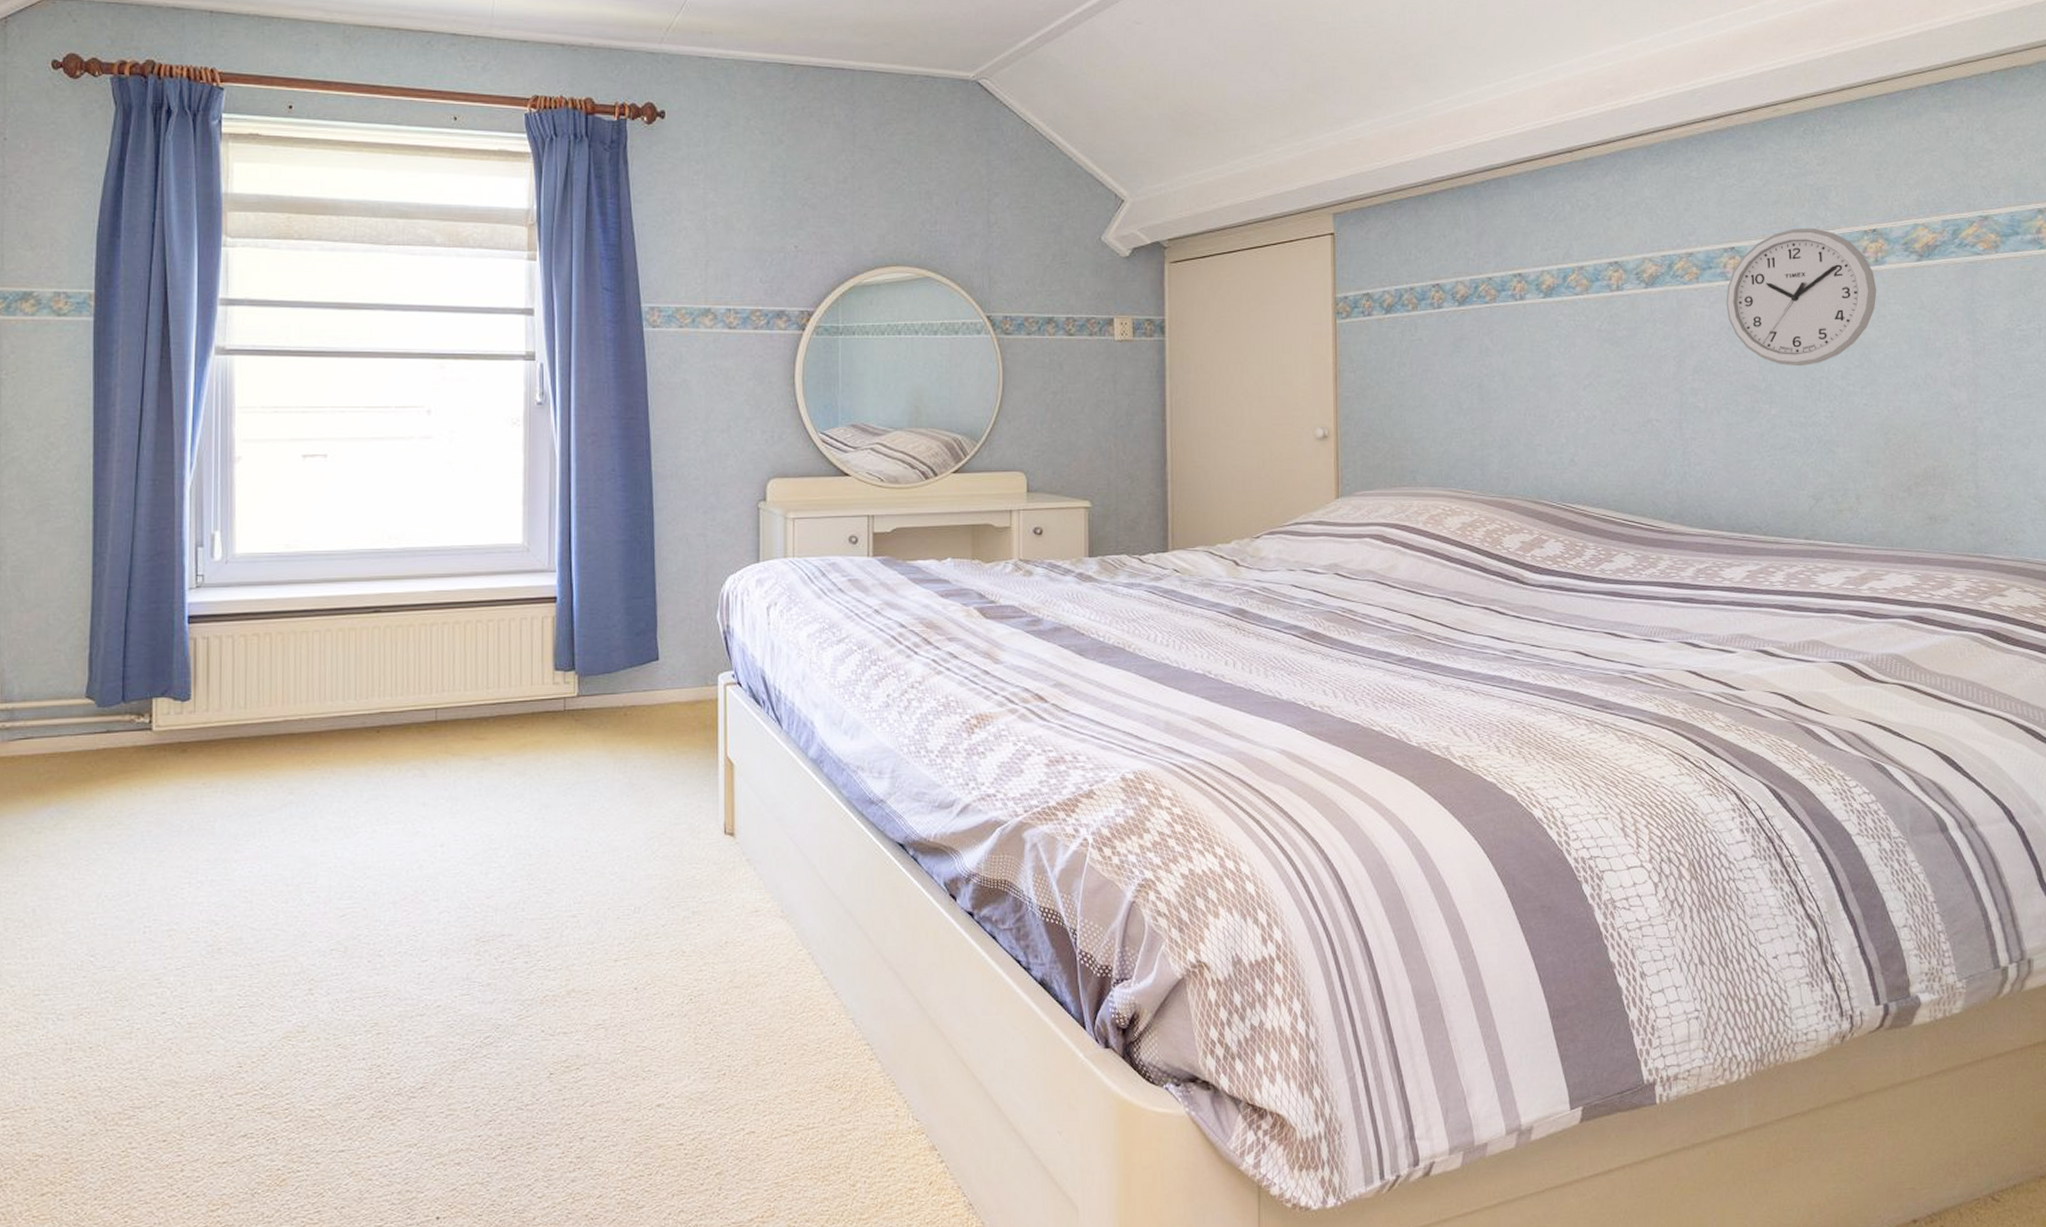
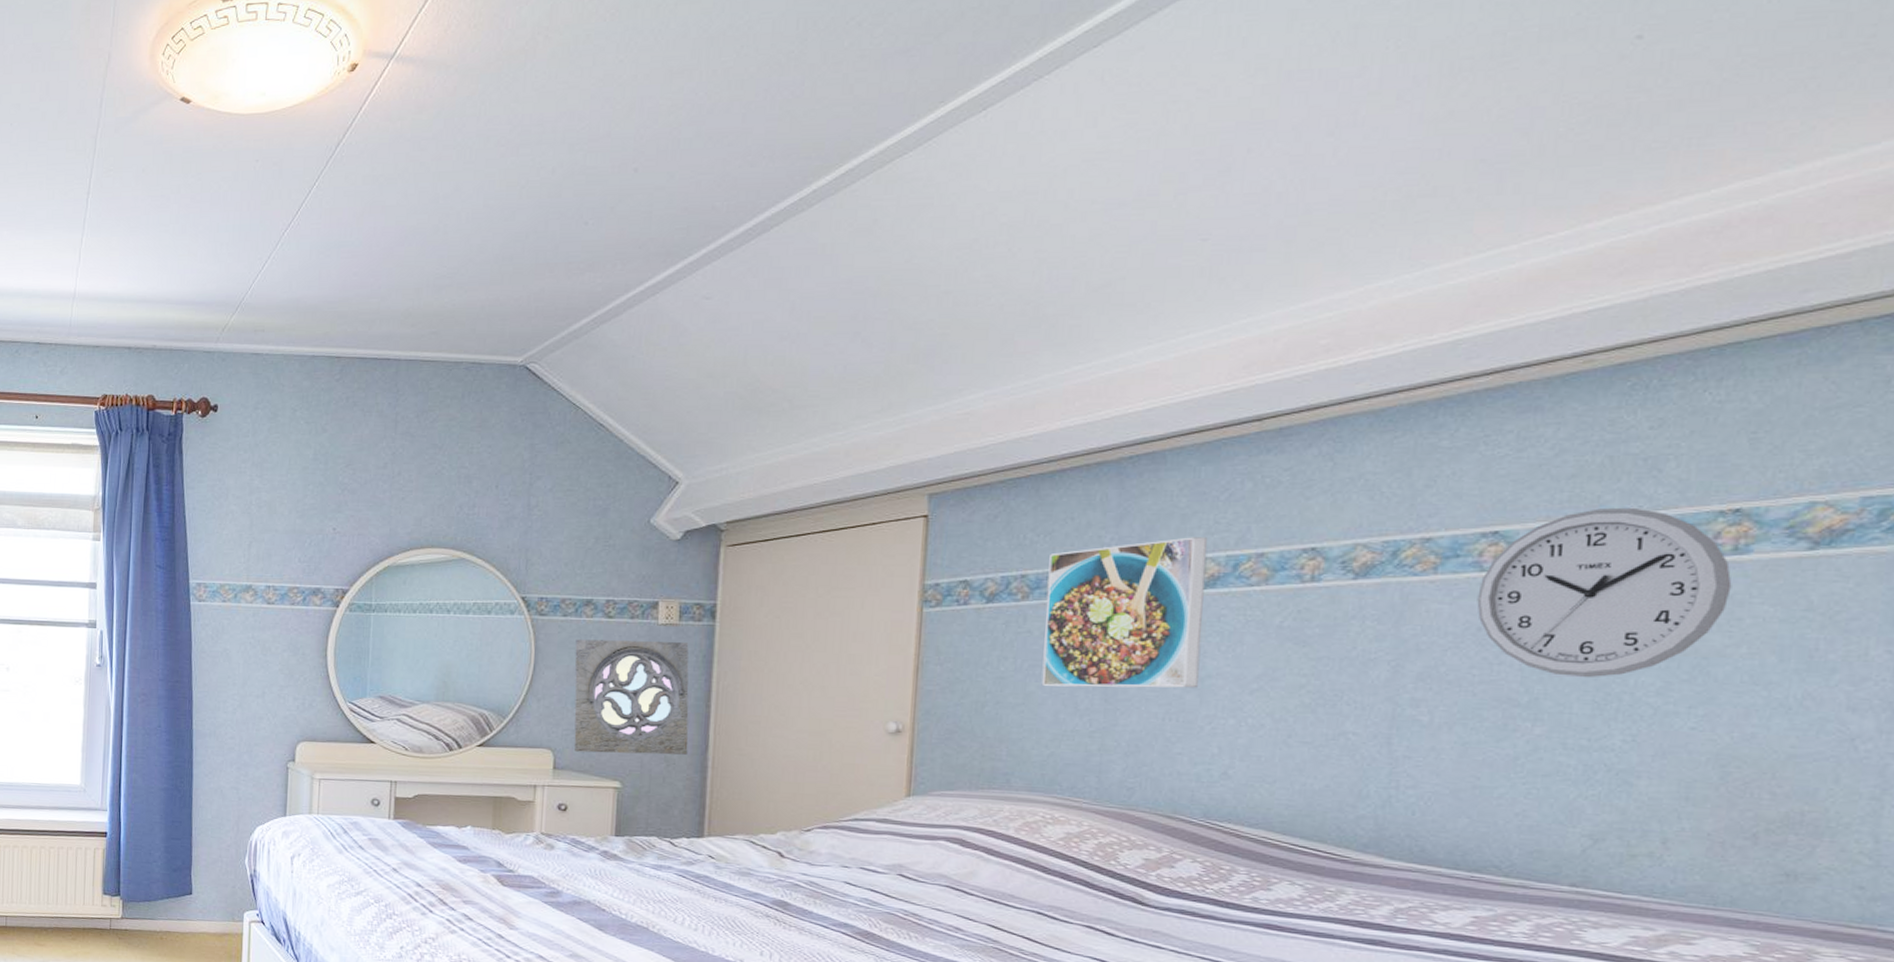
wall ornament: none [1040,358,1149,473] -> present [574,639,689,755]
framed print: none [1430,252,1547,388] -> present [1041,537,1208,688]

